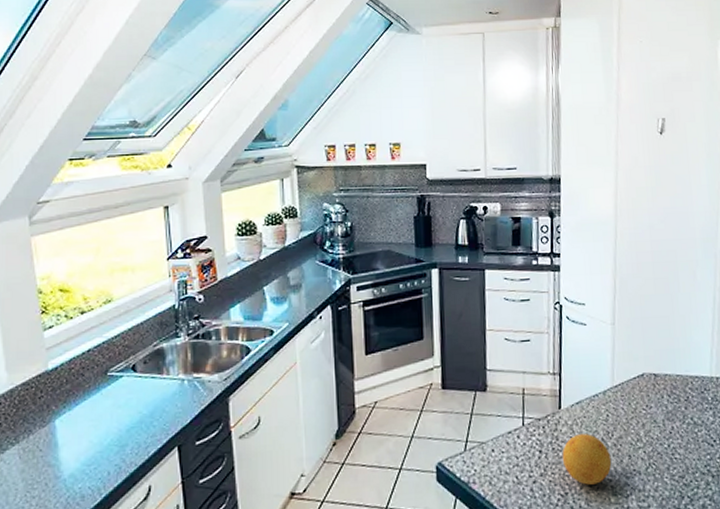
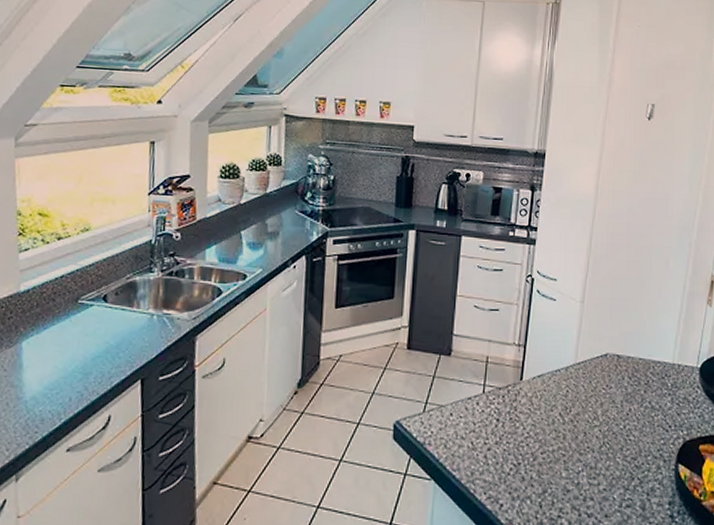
fruit: present [562,434,612,485] -> none [518,407,567,457]

